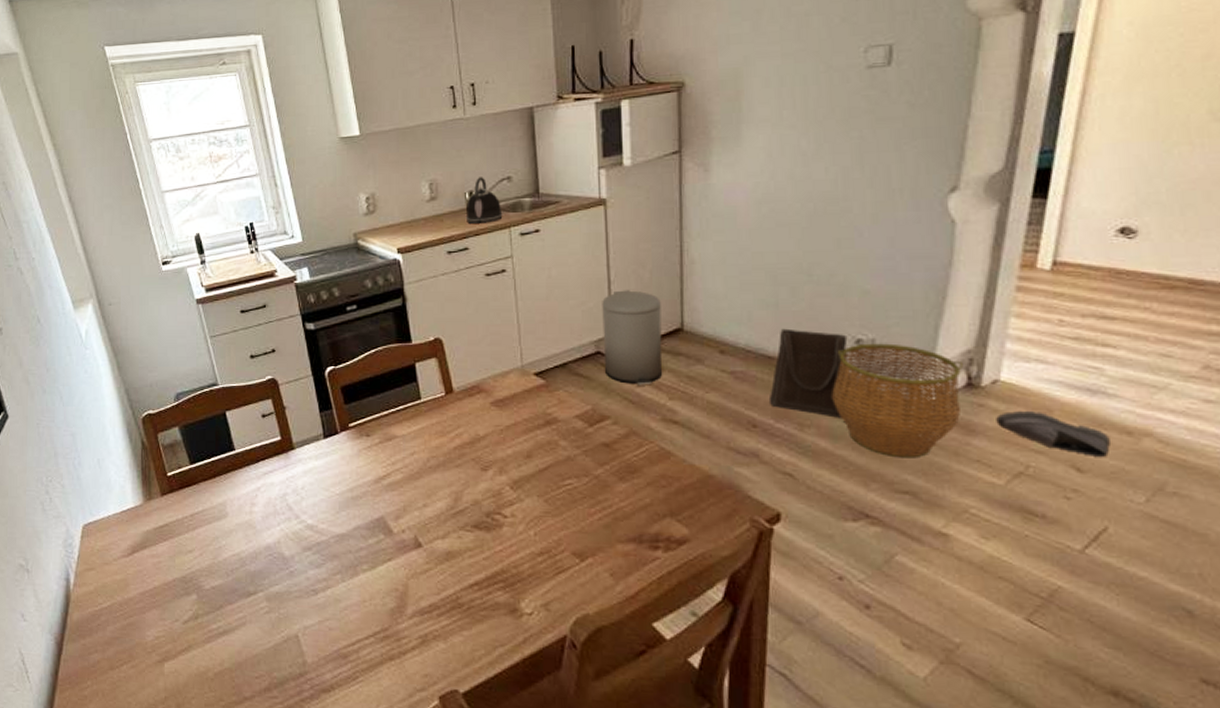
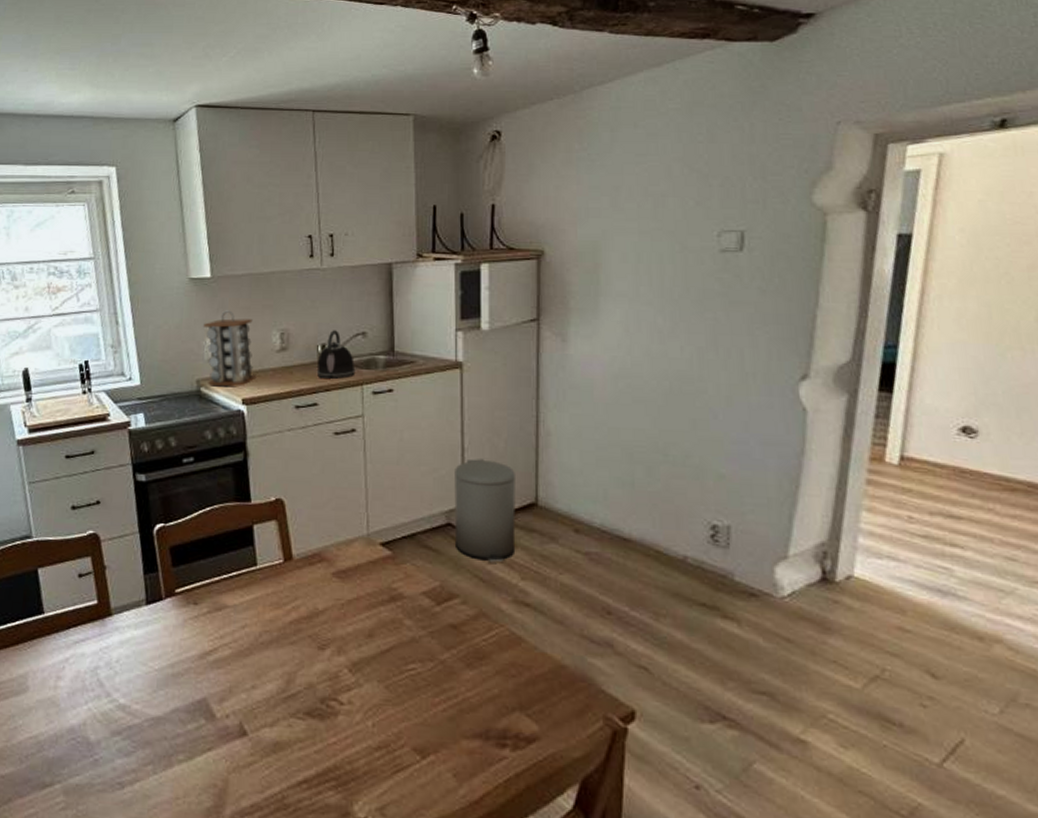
spice rack: none [356,165,409,238] -> present [203,310,257,387]
shopping bag: present [768,328,848,418] -> none [623,509,704,609]
basket: present [832,343,963,458] -> none [688,530,817,656]
shoe: present [996,410,1110,458] -> none [851,609,963,664]

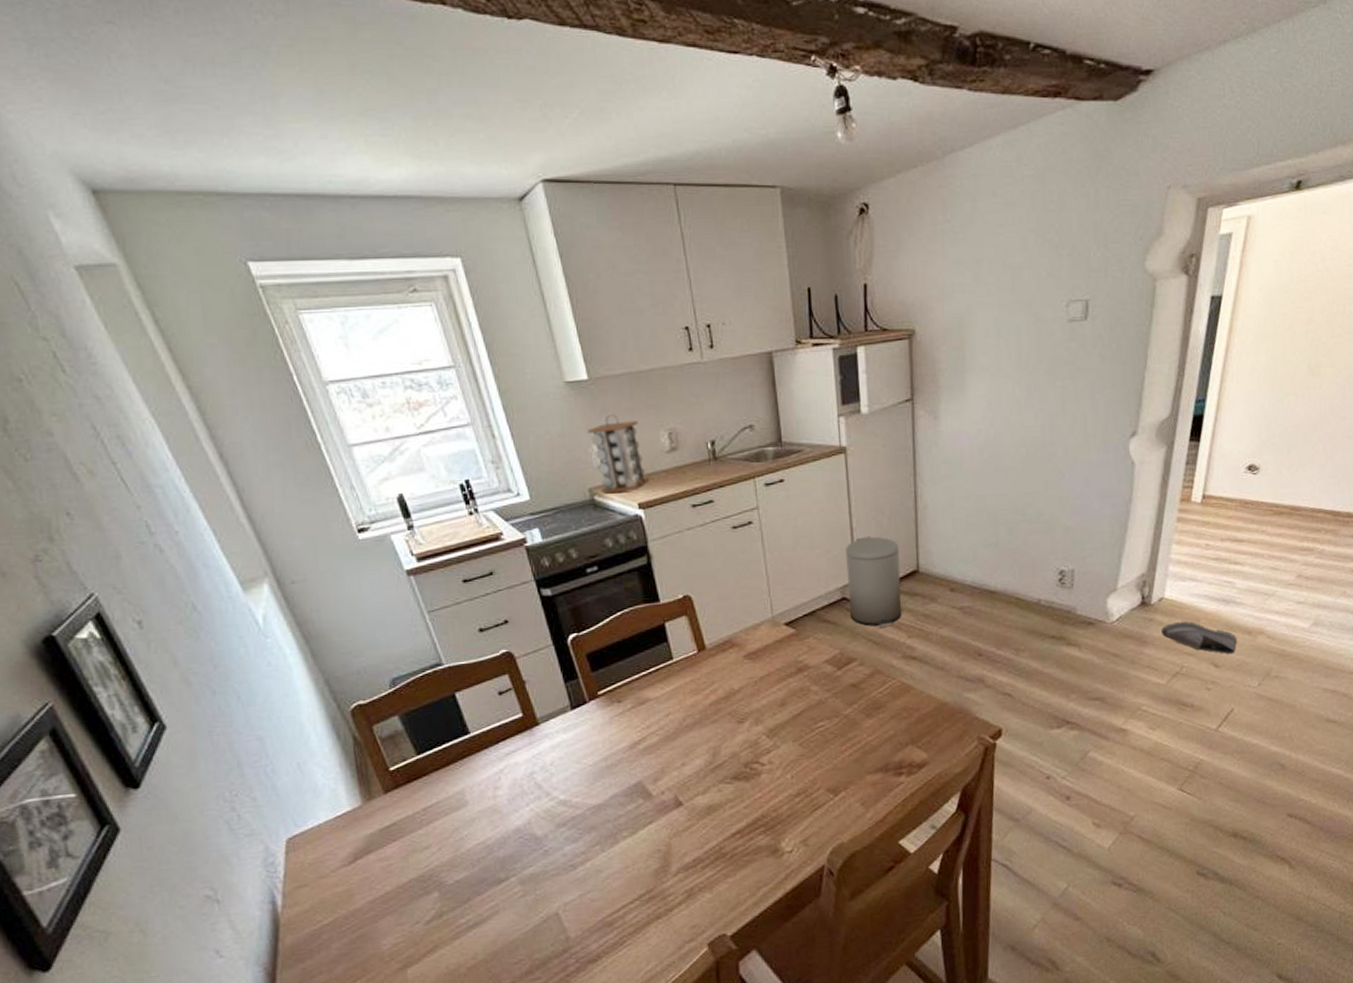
kettle: present [316,330,356,380] -> none [708,425,747,476]
shoe: none [851,609,963,664] -> present [1161,620,1237,655]

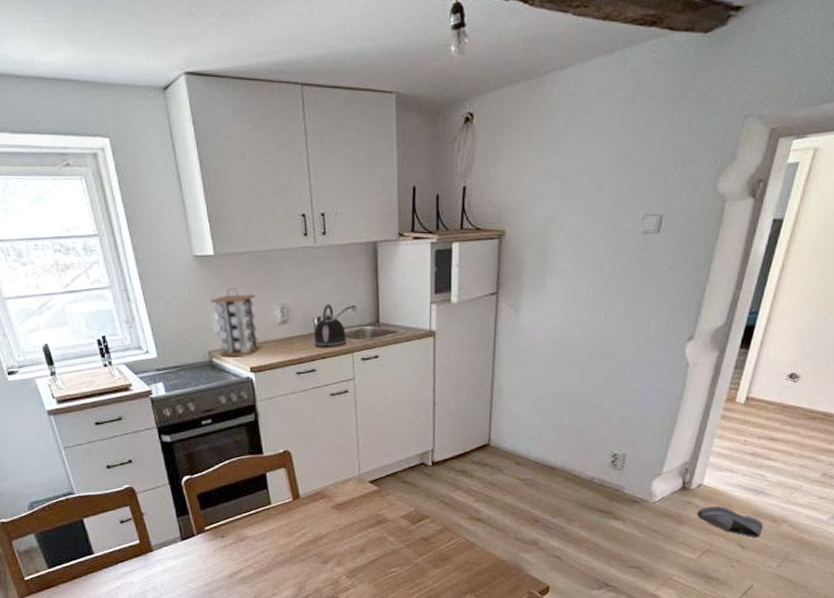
kettle: none [708,425,747,476] -> present [313,304,347,349]
pedal bin: present [845,536,901,627] -> none [426,411,474,491]

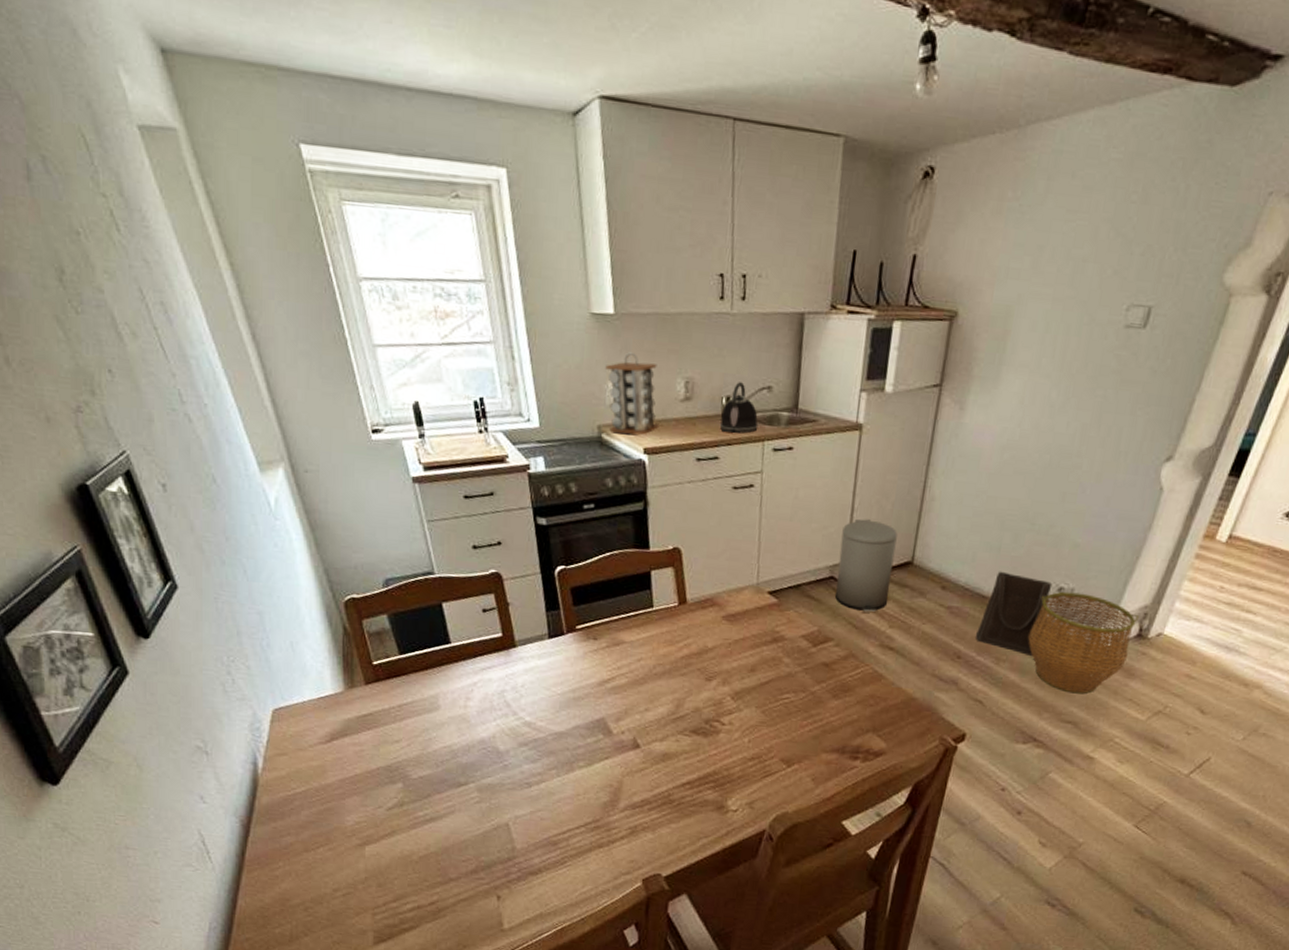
pedal bin: none [426,411,474,491] -> present [835,518,898,613]
shopping bag: none [548,445,608,514] -> present [975,571,1053,656]
basket: none [593,457,681,542] -> present [1028,591,1139,694]
shoe: present [697,506,763,538] -> none [1152,660,1231,704]

